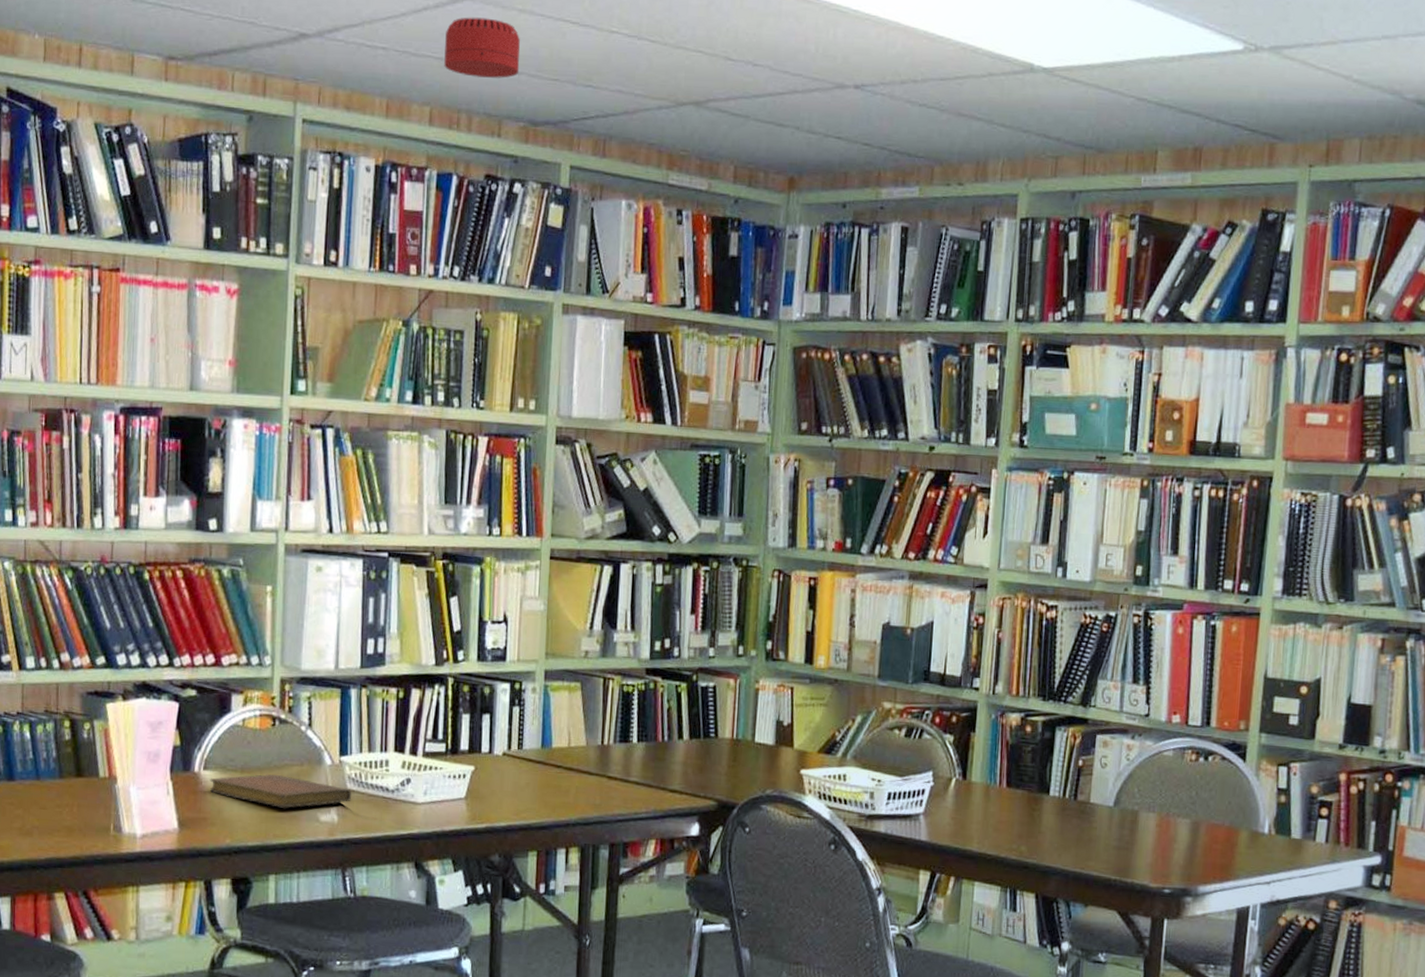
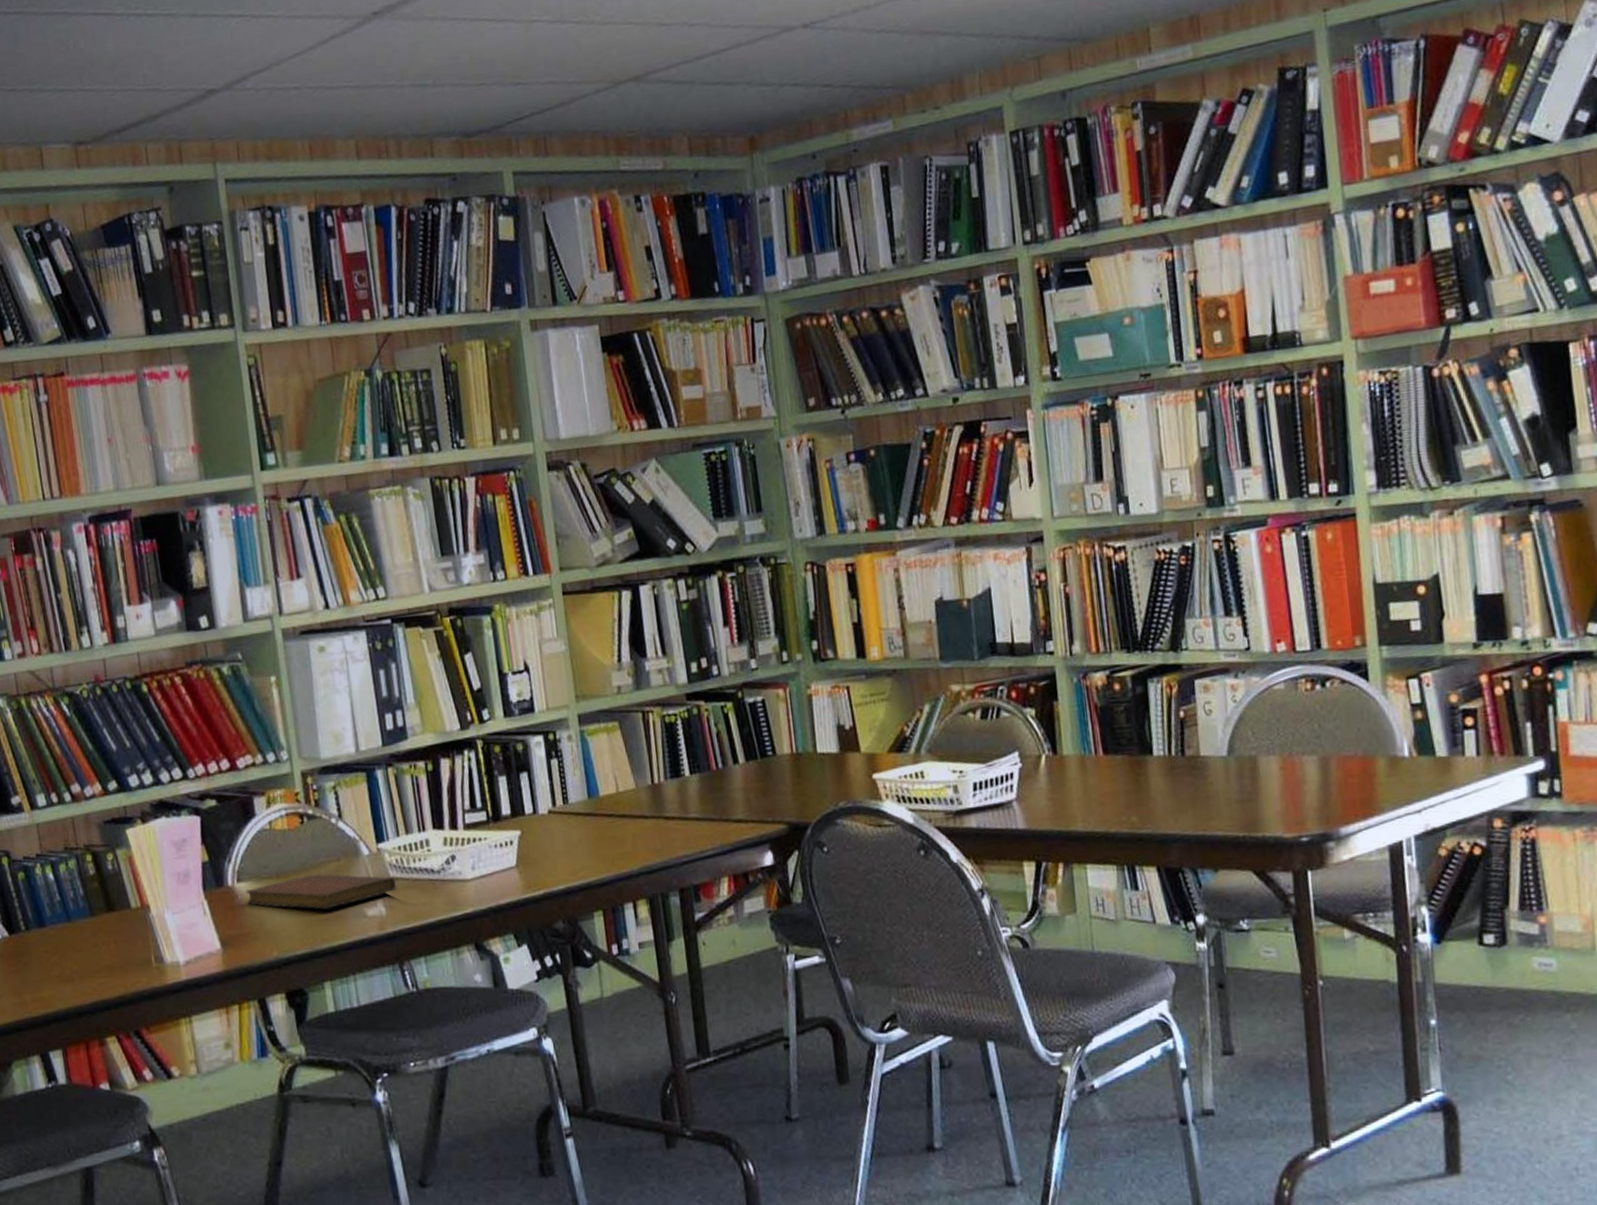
smoke detector: present [444,17,520,78] -> none [358,33,442,100]

